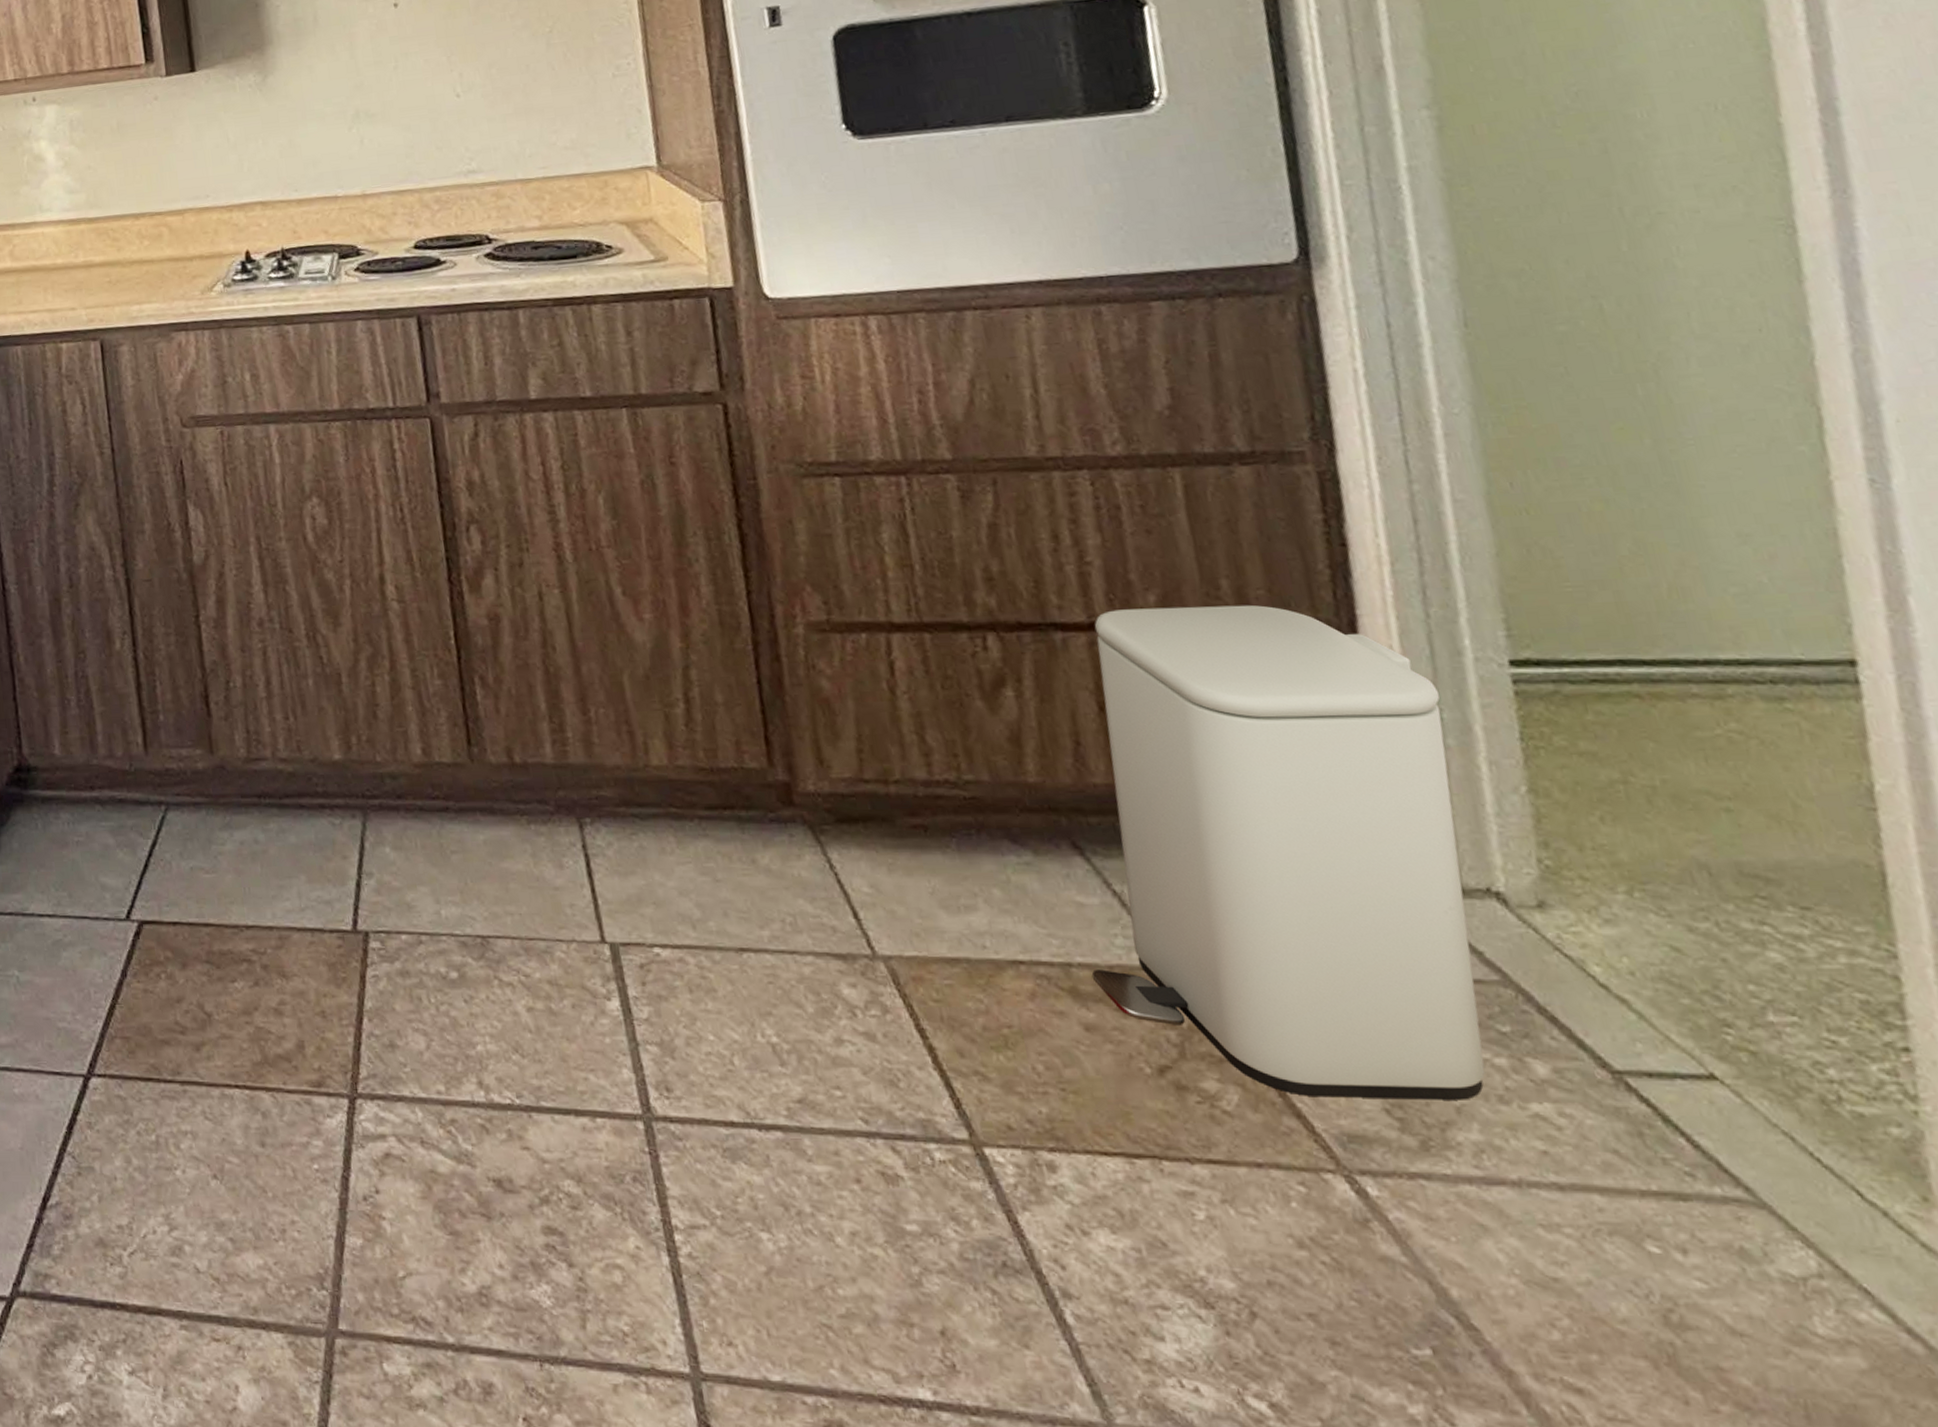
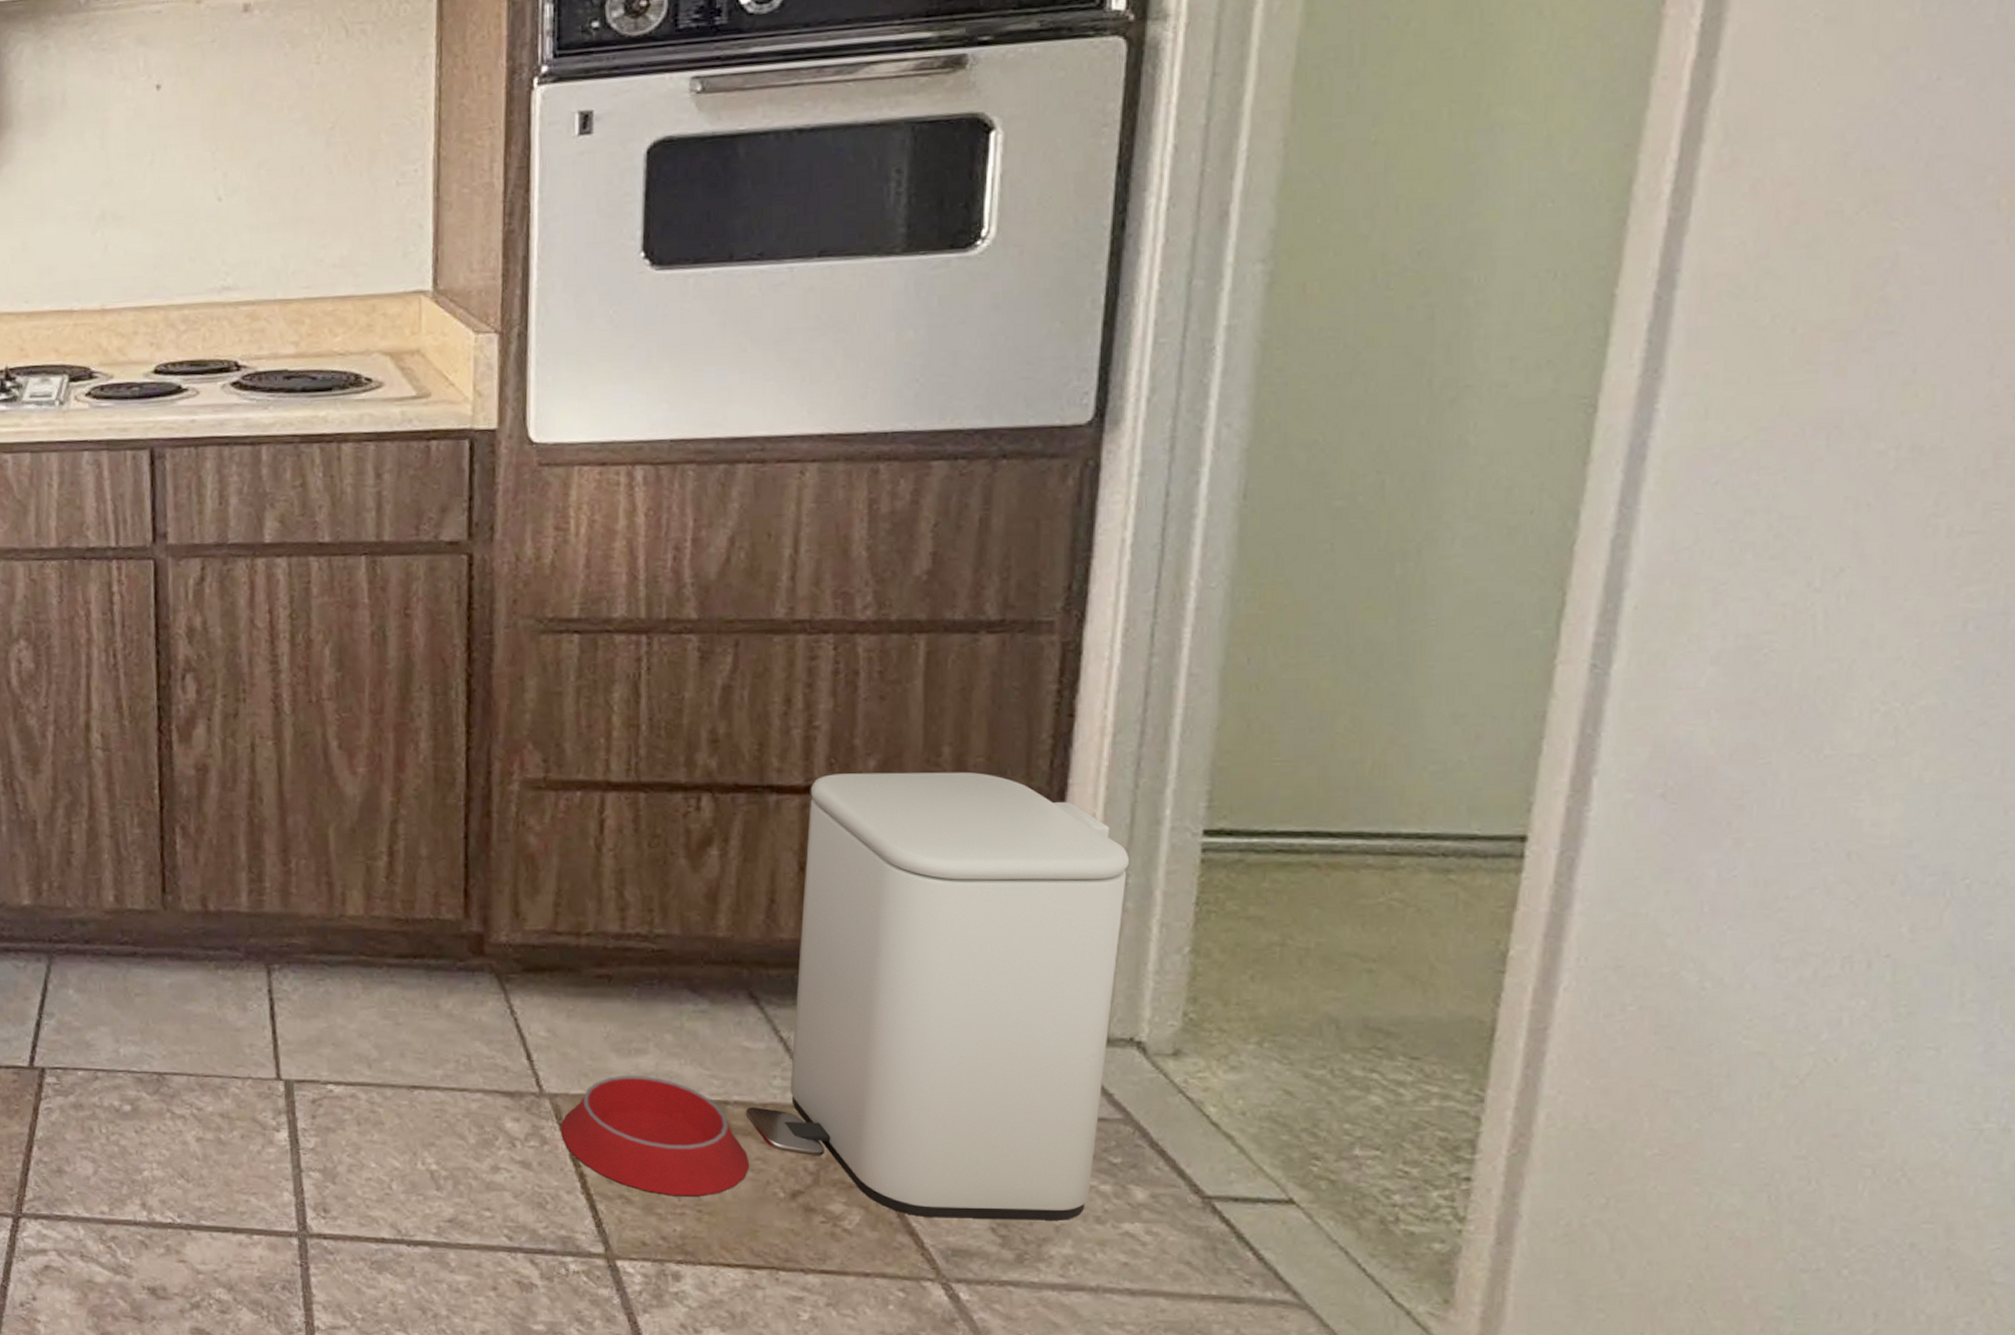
pet bowl: none [900,934,1108,1073] -> present [561,1075,750,1196]

